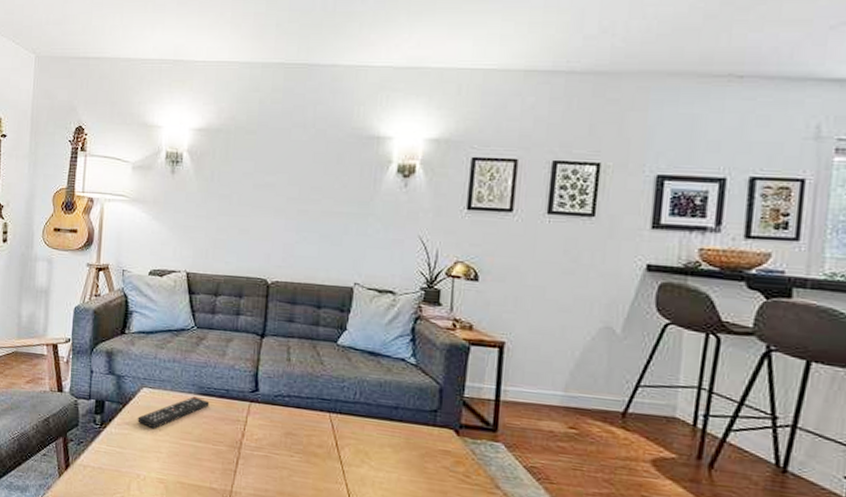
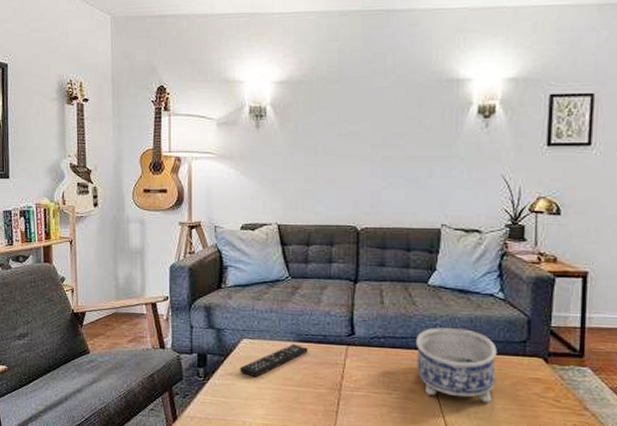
decorative bowl: none [321,389,406,474] -> present [415,327,497,403]

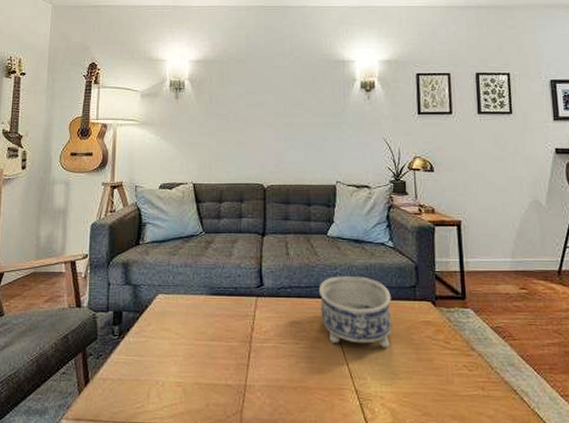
remote control: present [240,344,308,378] -> none [154,297,220,334]

